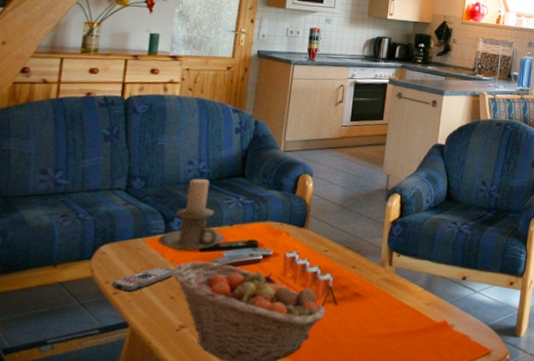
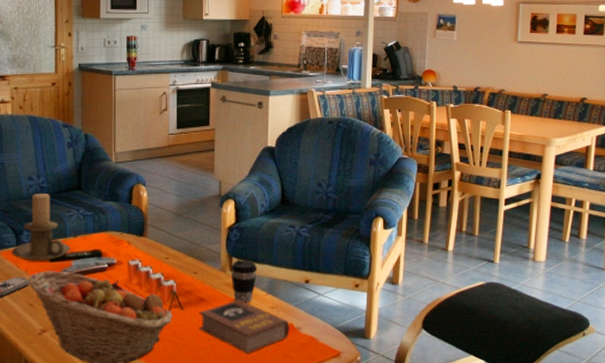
book: none [351,295,444,352] -> present [199,300,290,354]
coffee cup: none [389,255,417,299] -> present [230,260,258,303]

